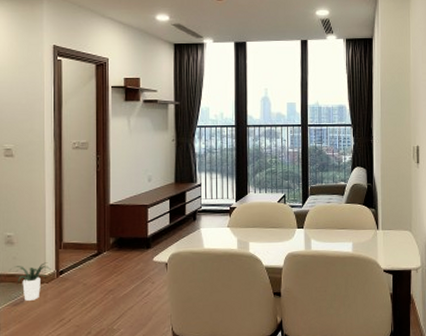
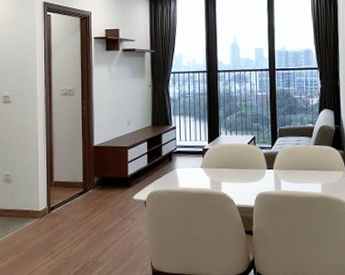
potted plant: present [9,262,51,301] -> none [7,199,43,234]

